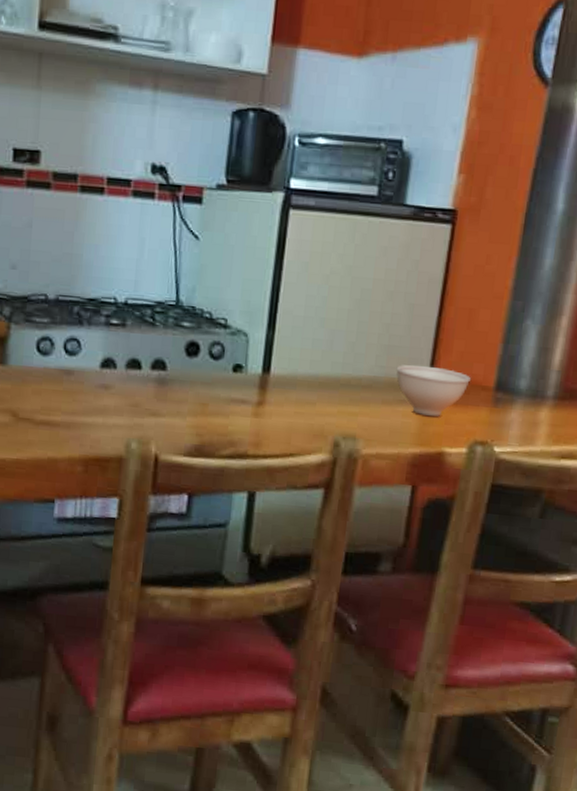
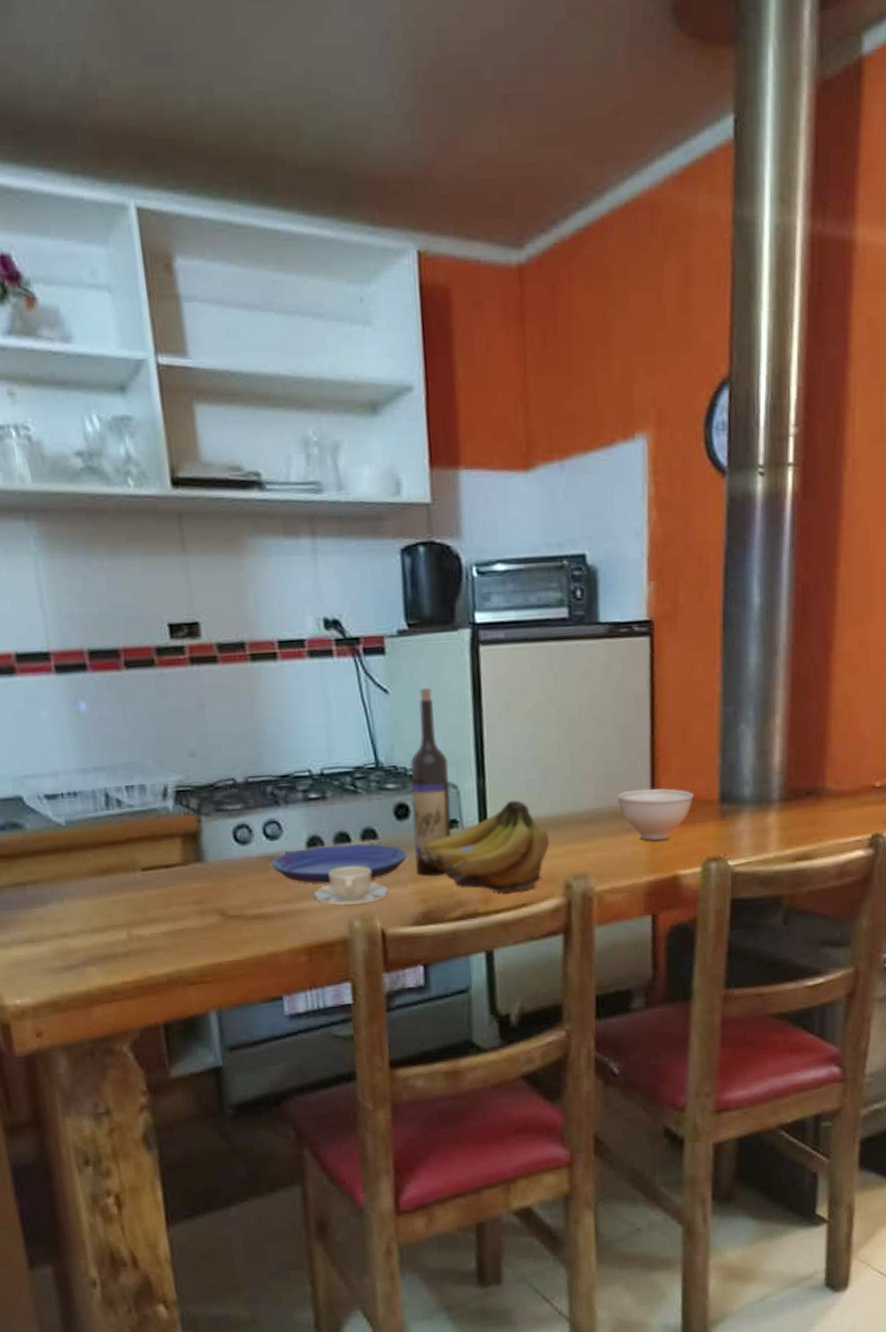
plate: none [66,368,191,406] -> present [271,844,407,884]
teacup: none [99,390,168,428] -> present [313,865,389,905]
wine bottle: none [196,239,243,414] -> present [410,687,451,876]
fruit: none [198,355,326,442] -> present [415,800,550,893]

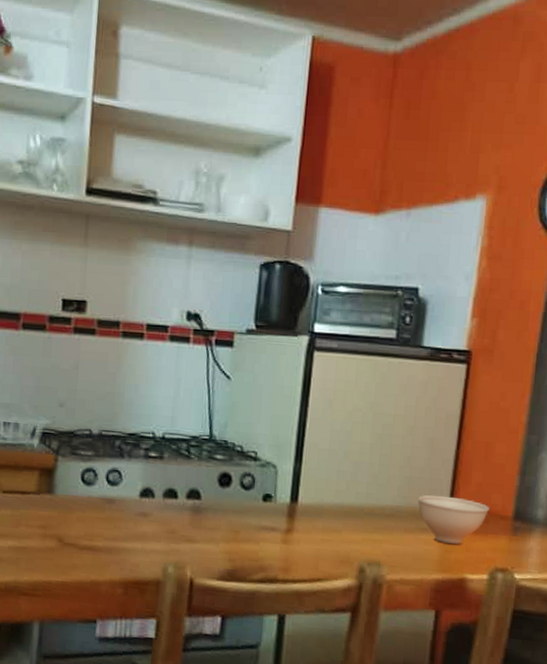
plate: present [271,844,407,884] -> none [108,497,223,533]
teacup: present [313,865,389,905] -> none [138,517,202,553]
wine bottle: present [410,687,451,876] -> none [228,379,272,541]
fruit: present [415,800,550,893] -> none [231,486,351,567]

